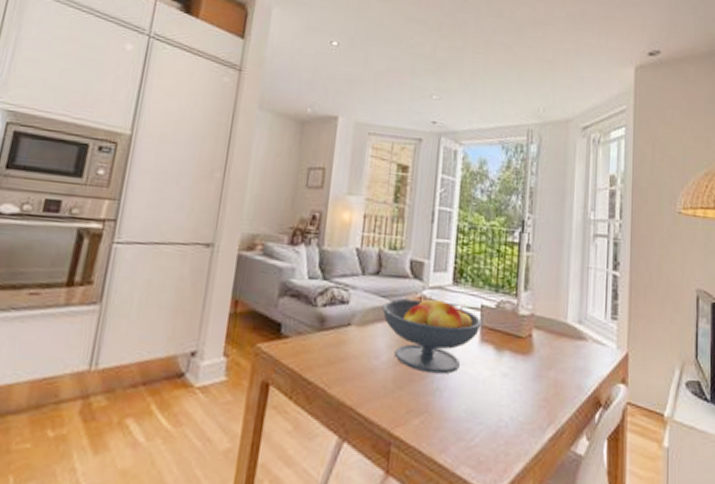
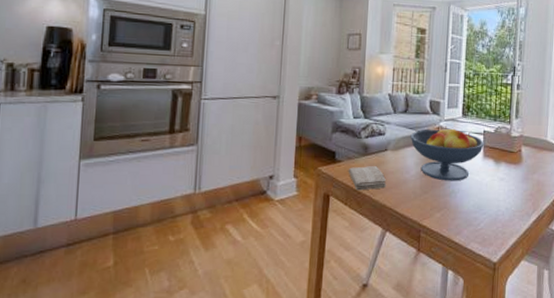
washcloth: none [296,345,348,380] -> present [348,166,387,191]

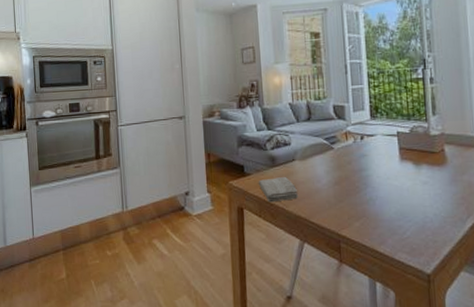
fruit bowl: present [410,126,485,181] -> none [317,130,401,188]

